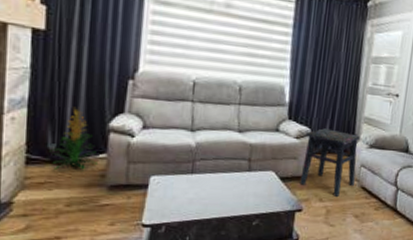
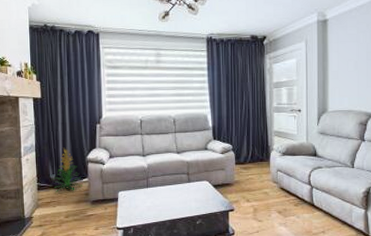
side table: present [300,128,360,197] -> none [228,143,275,197]

